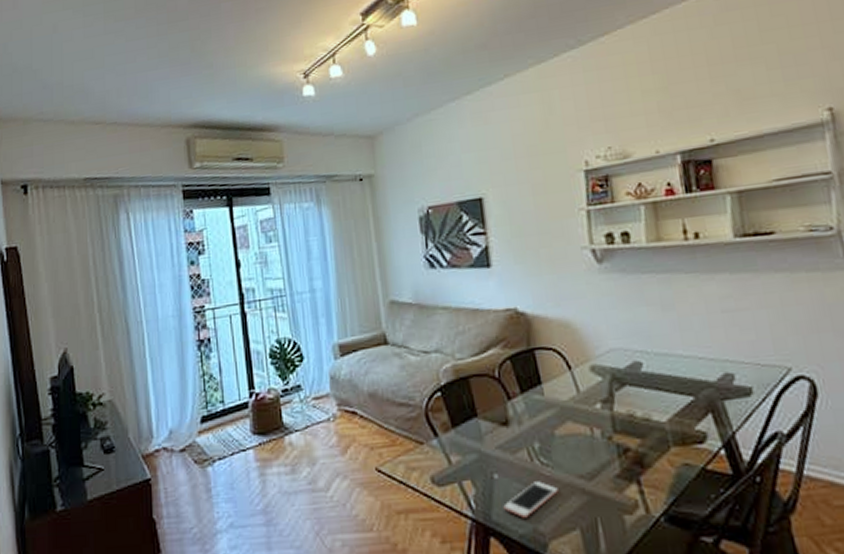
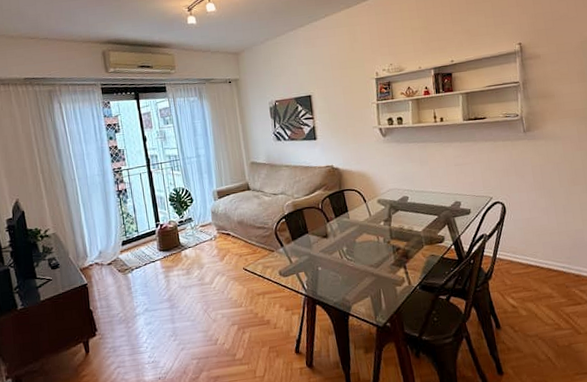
cell phone: present [503,481,559,518] -> none [324,270,358,293]

